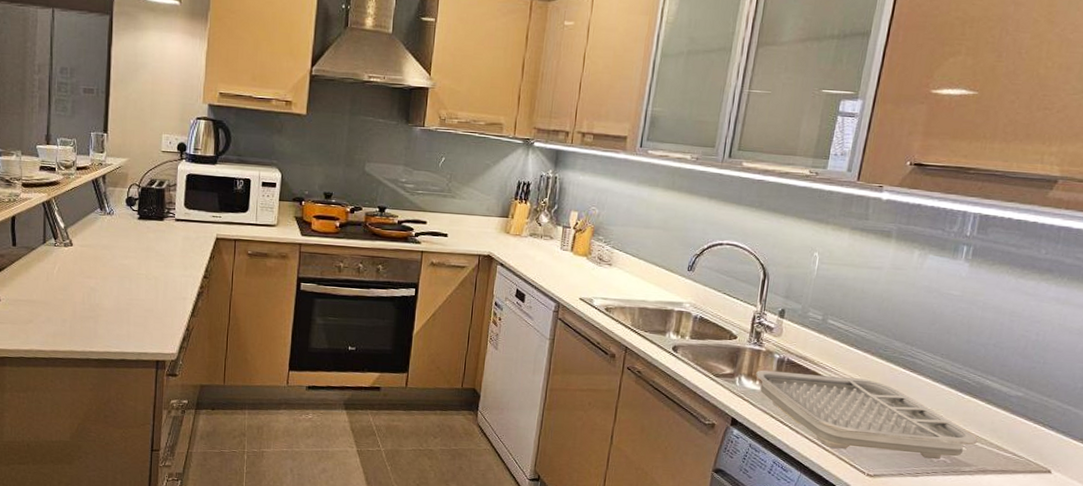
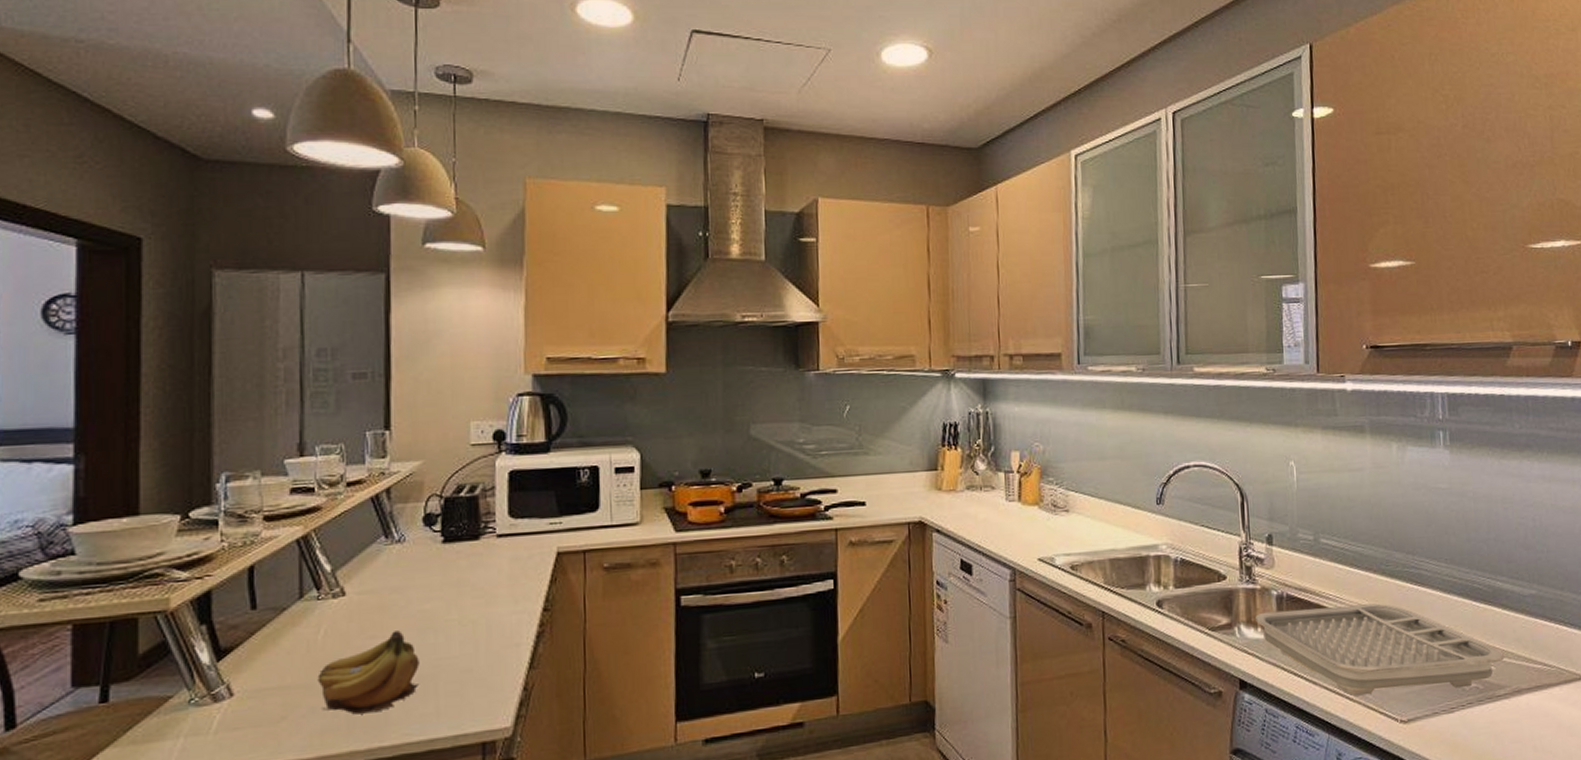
fruit: none [53,275,119,328] -> present [317,630,420,715]

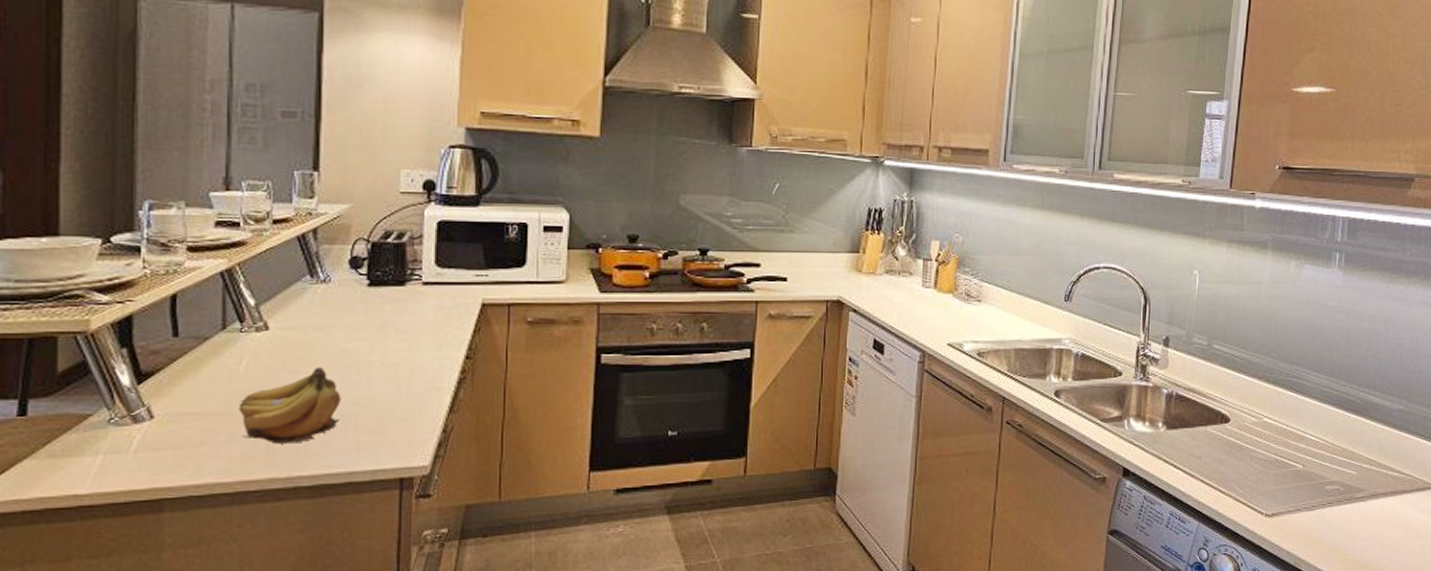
dish rack: present [1256,603,1505,695] -> none [1145,407,1367,489]

